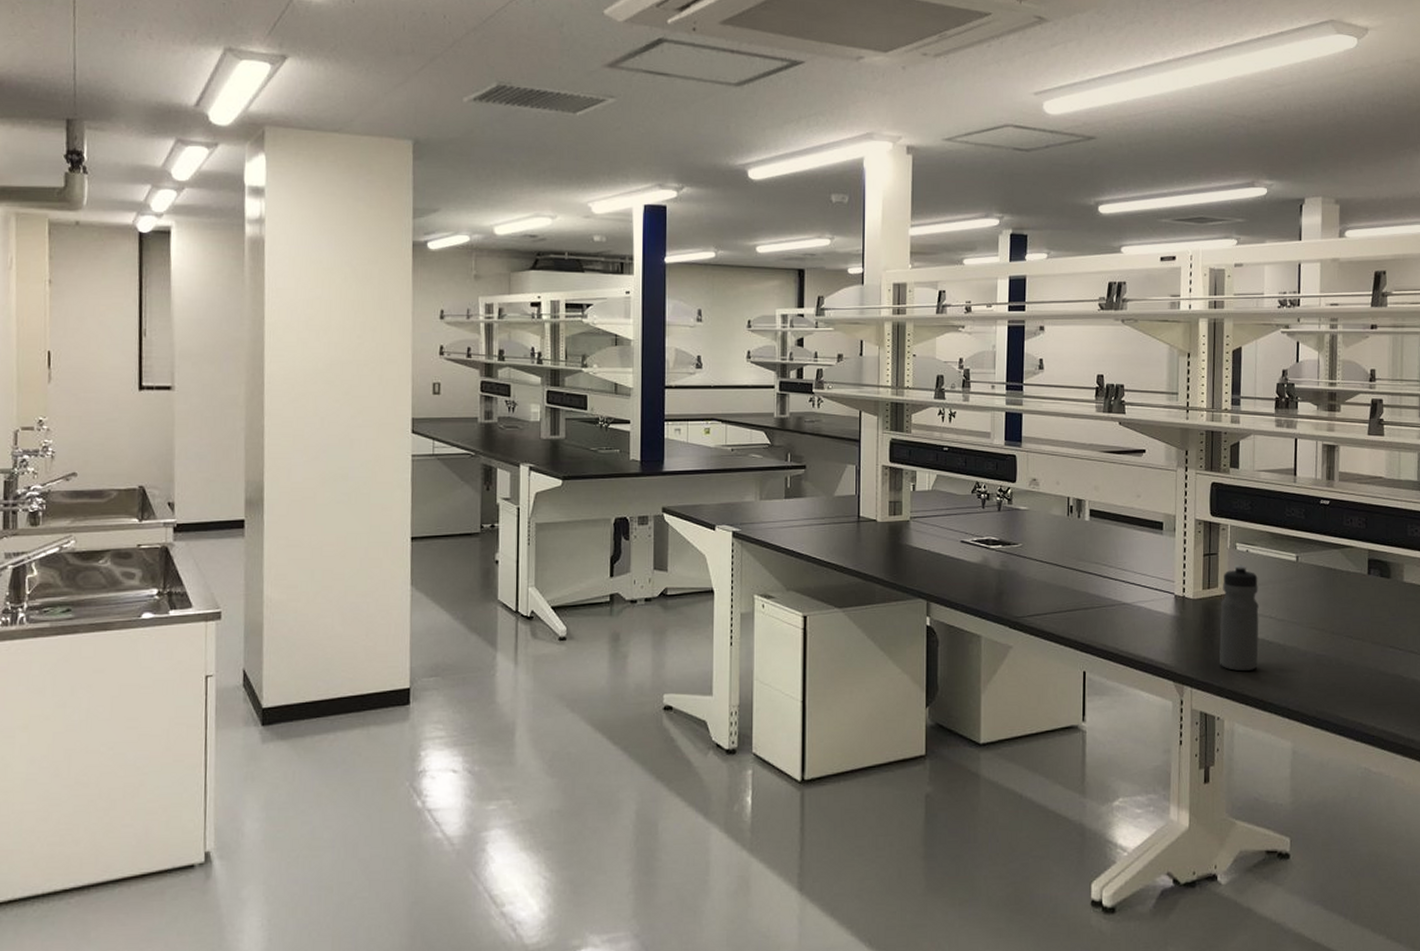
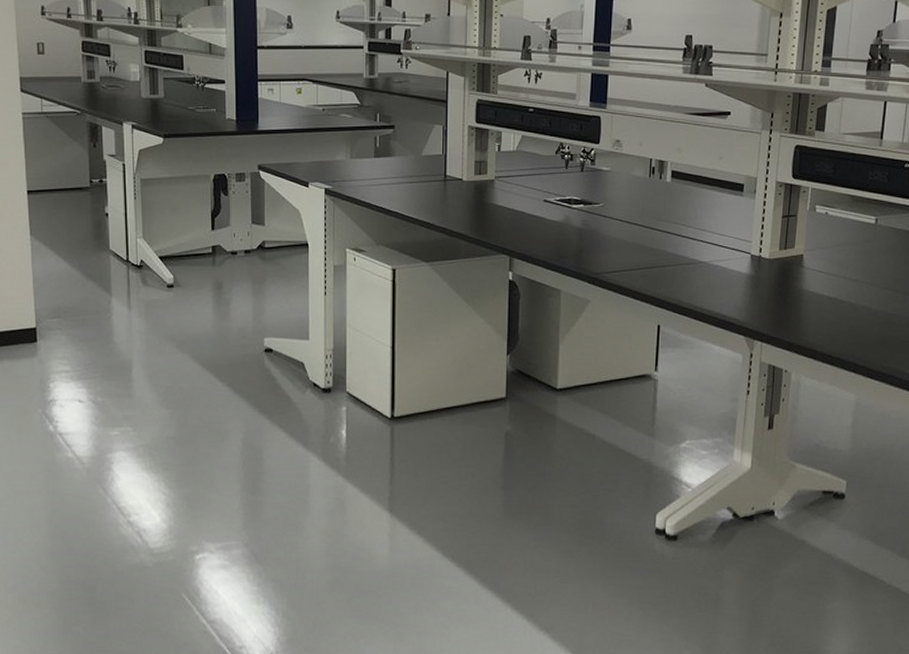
water bottle: present [1219,564,1259,672] -> none [791,226,835,328]

